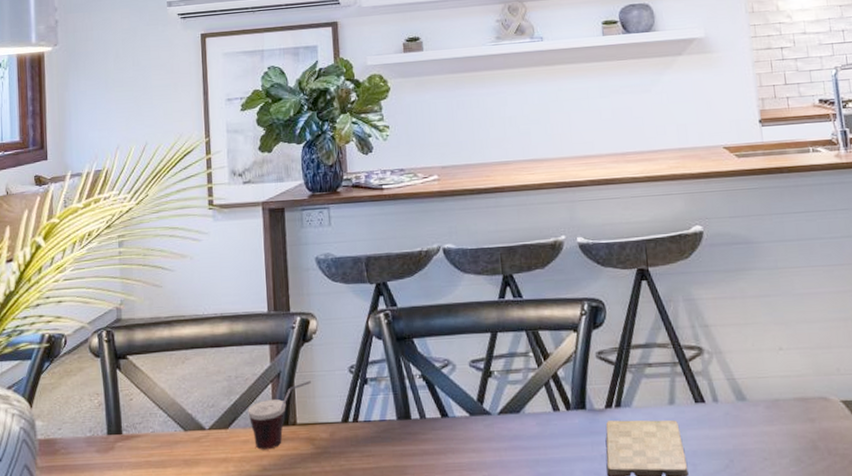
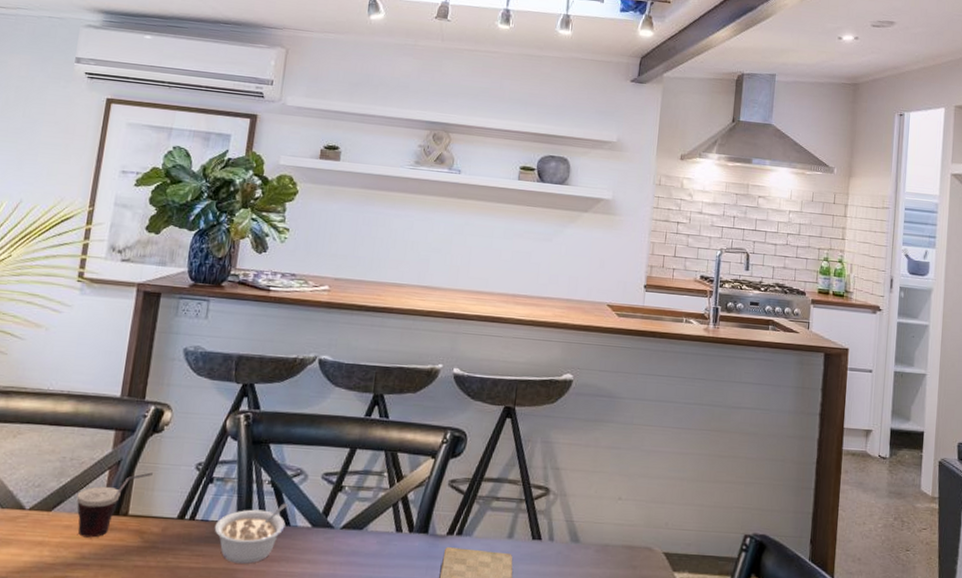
legume: none [377,395,444,460] -> present [214,503,288,564]

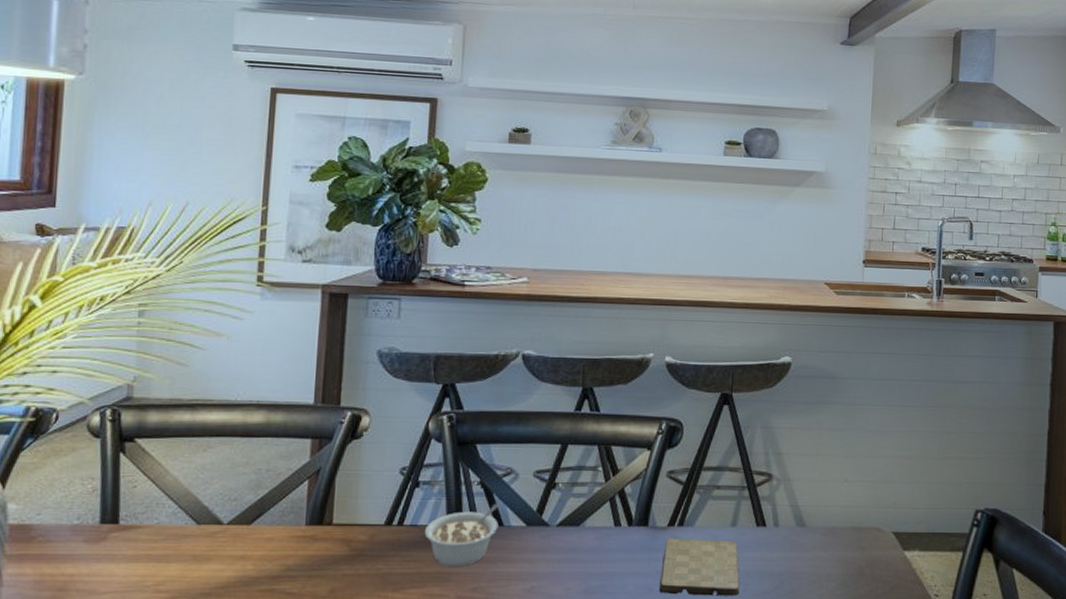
cup: present [76,472,153,538] -> none [276,480,355,549]

